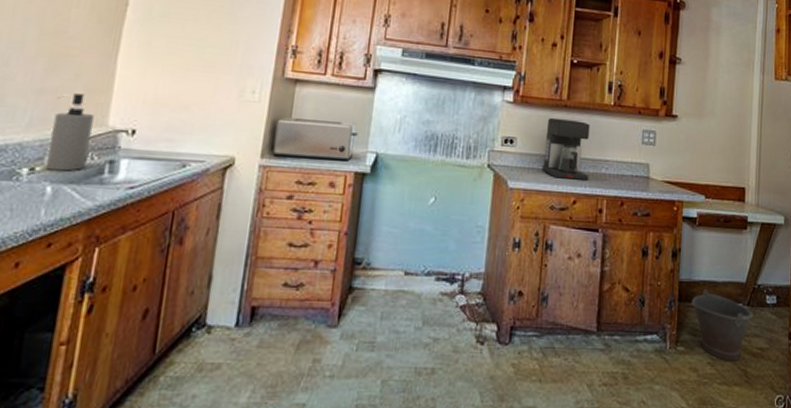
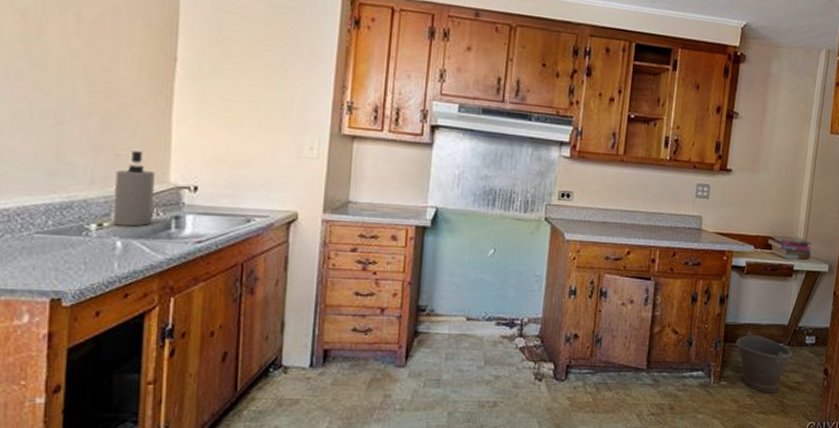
toaster: present [272,116,358,163] -> none [334,172,417,217]
coffee maker: present [541,118,590,182] -> none [597,173,646,233]
books: none [718,183,766,211] -> present [767,234,812,260]

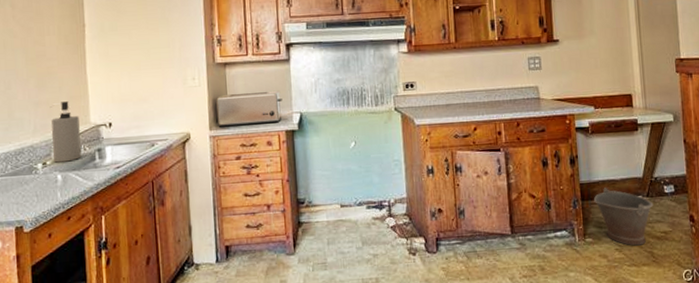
toaster: none [334,172,417,217] -> present [216,90,283,129]
books: present [767,234,812,260] -> none [606,92,653,115]

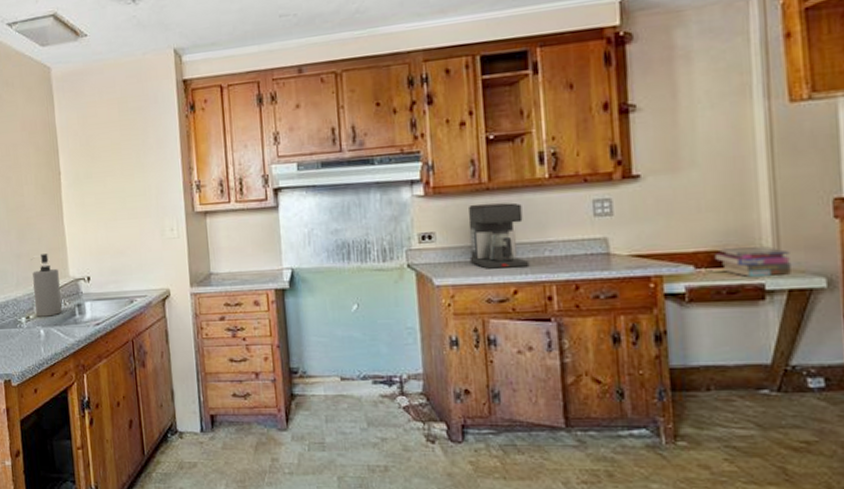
toaster: present [216,90,283,129] -> none [197,242,271,285]
coffee maker: none [441,59,485,111] -> present [468,202,530,269]
bucket: present [594,187,654,246] -> none [691,376,789,457]
books: none [606,92,653,115] -> present [714,246,792,278]

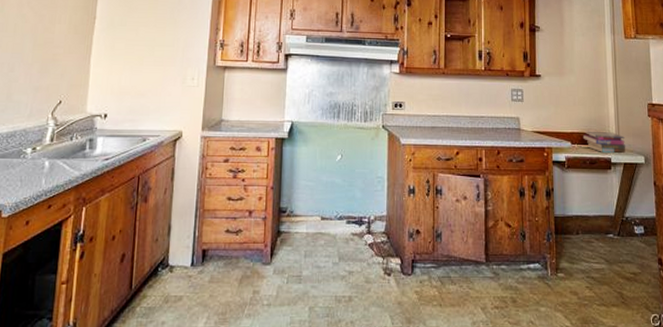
soap dispenser: present [30,254,62,317] -> none [43,89,76,149]
coffee maker: present [468,202,530,269] -> none [427,84,468,136]

